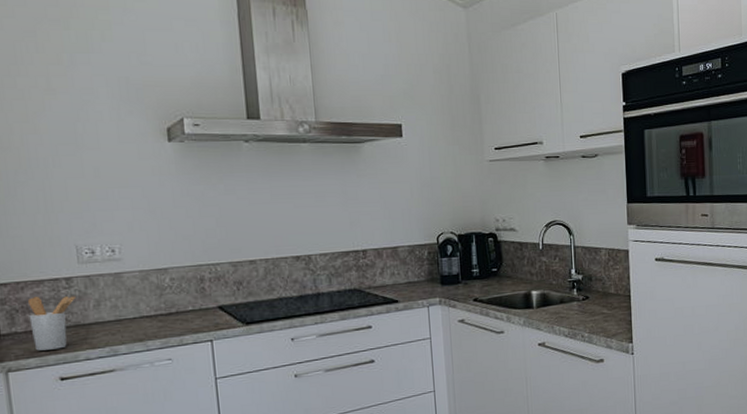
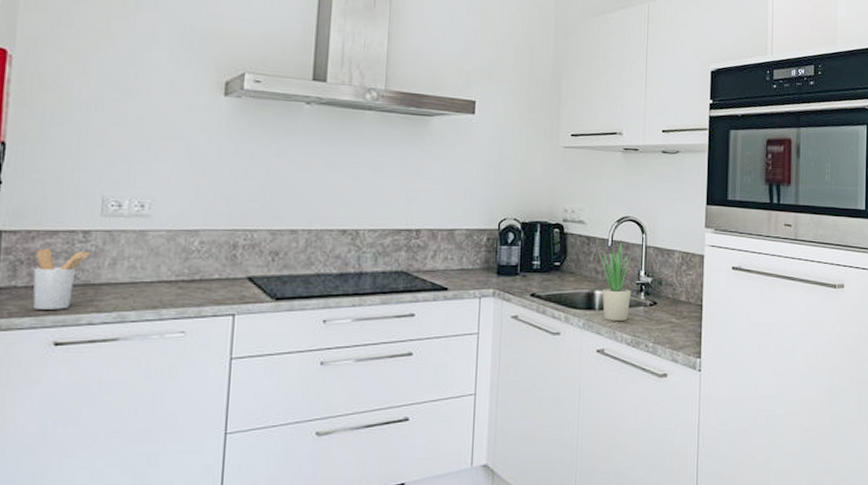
potted plant: none [532,242,565,317] -> present [599,239,631,321]

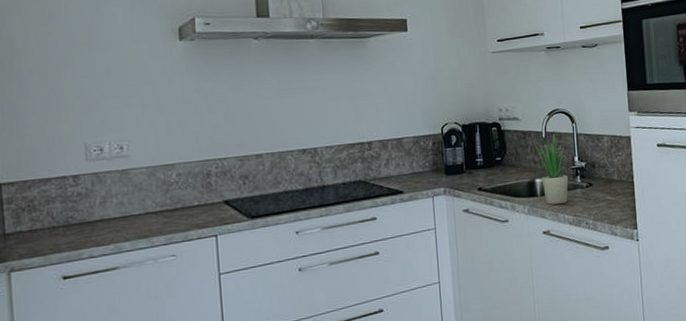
utensil holder: present [32,249,90,310] -> none [34,193,82,250]

